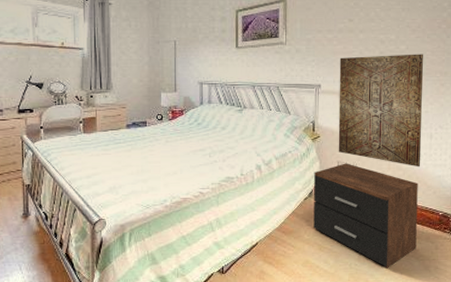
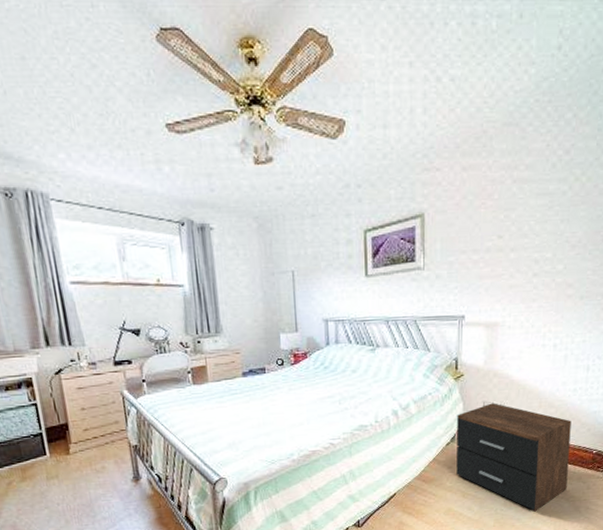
wall art: present [338,54,423,167] -> none [484,273,583,404]

